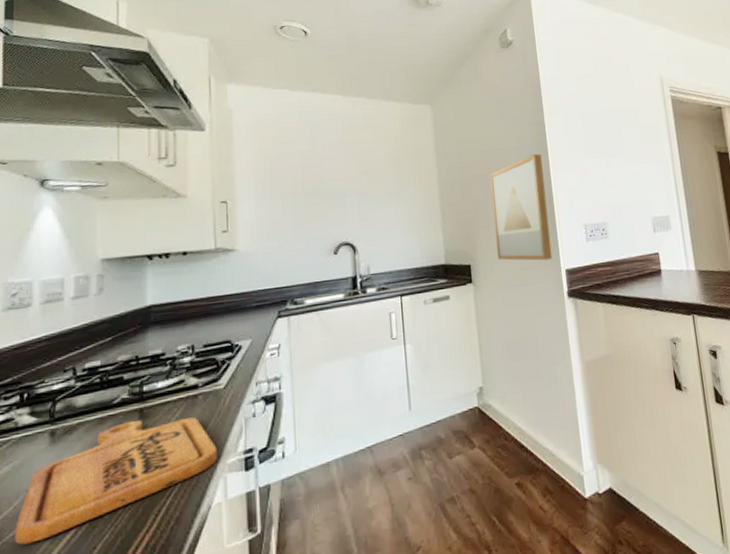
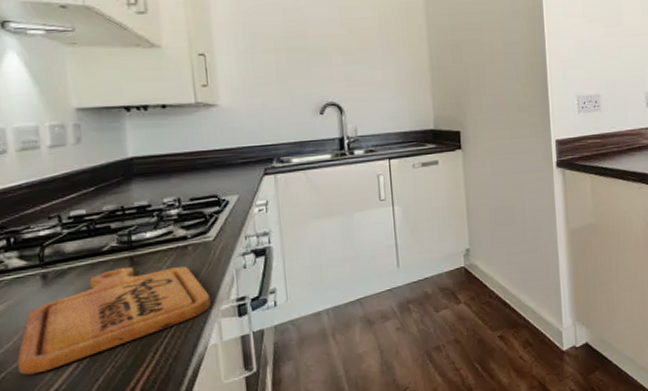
wall art: present [490,153,553,261] -> none [482,19,543,130]

